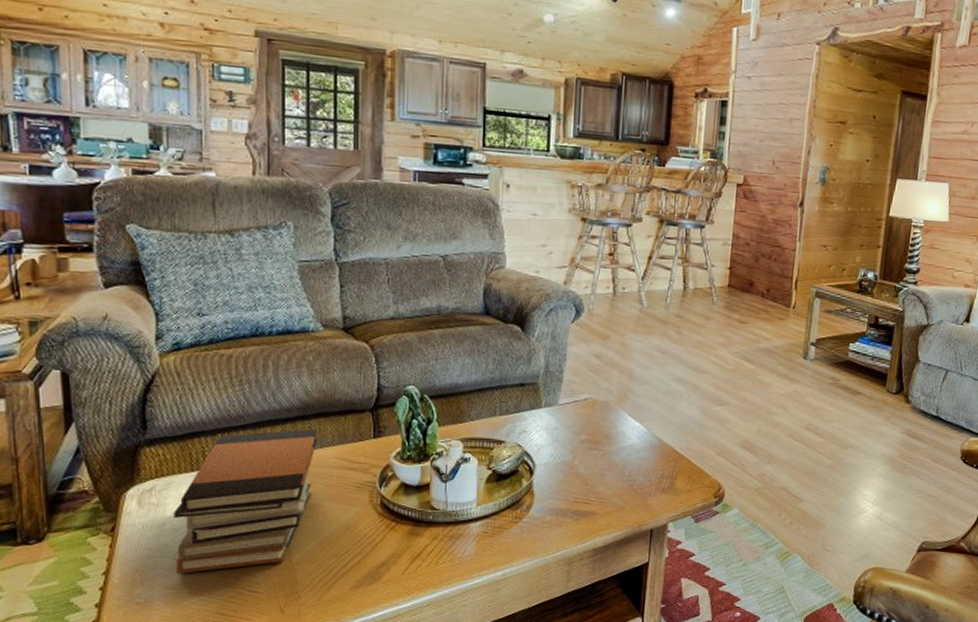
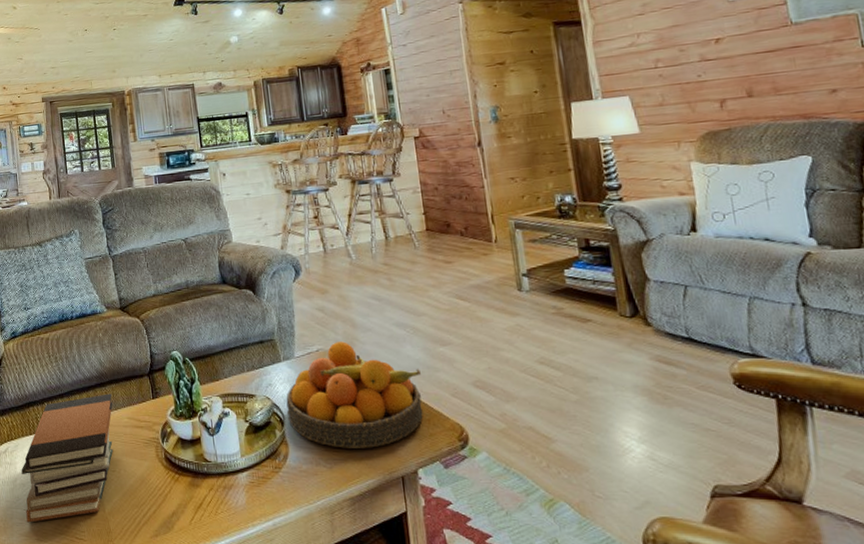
fruit bowl: none [539,392,691,501] -> present [286,341,423,448]

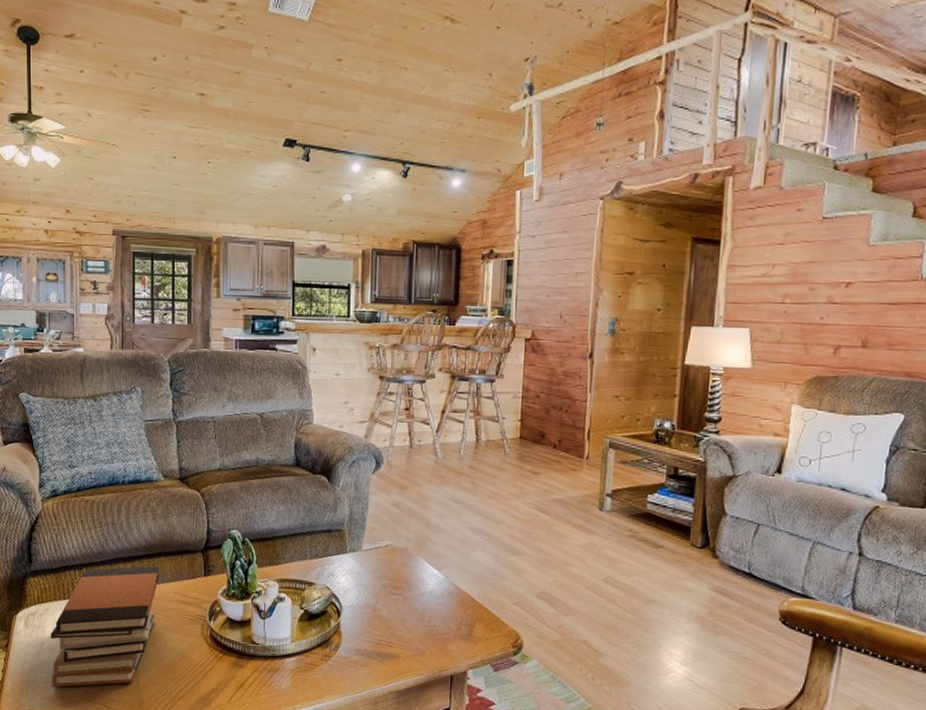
fruit bowl: present [286,341,423,448] -> none [346,539,488,646]

